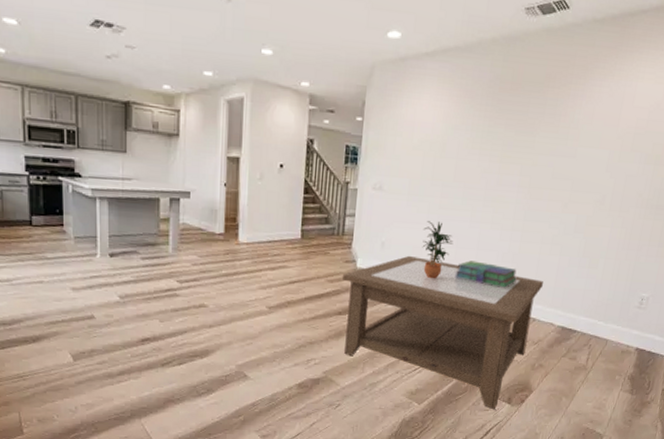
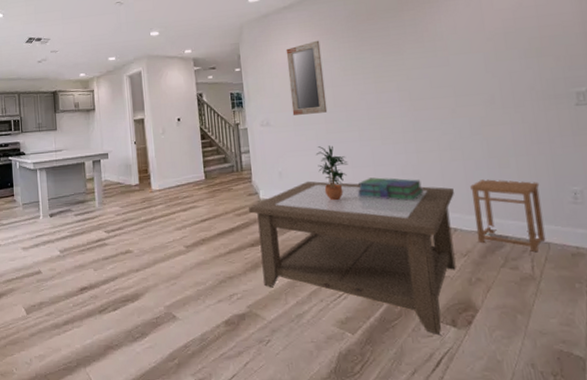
home mirror: none [409,101,456,186] -> present [286,40,328,115]
side table: none [550,276,617,347] -> present [470,179,546,253]

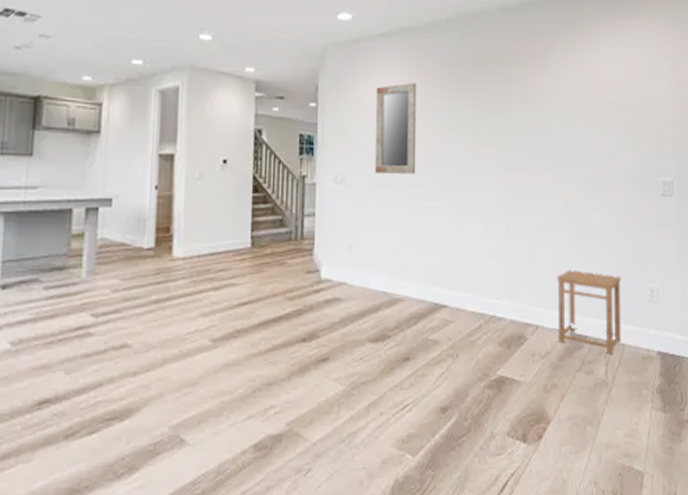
coffee table: present [249,181,456,334] -> none [305,258,540,452]
potted plant: present [315,145,348,201] -> none [395,216,432,286]
stack of books: present [357,177,424,201] -> none [438,260,510,290]

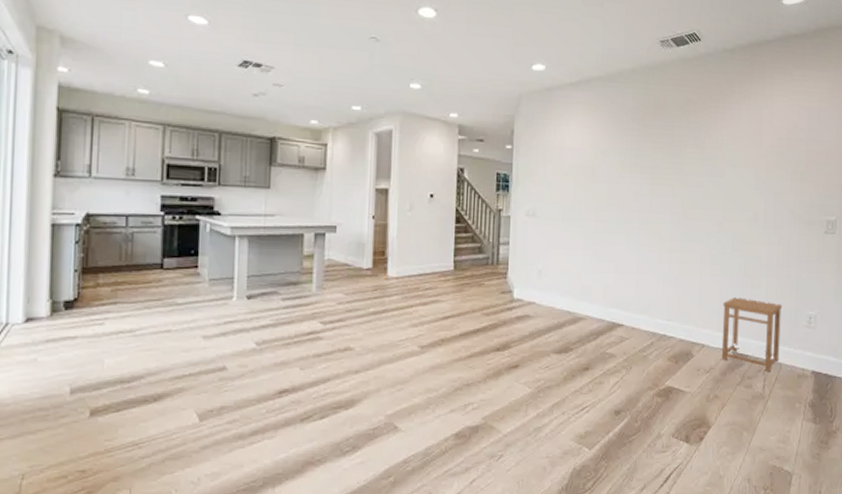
home mirror: present [374,82,417,174] -> none [562,127,603,210]

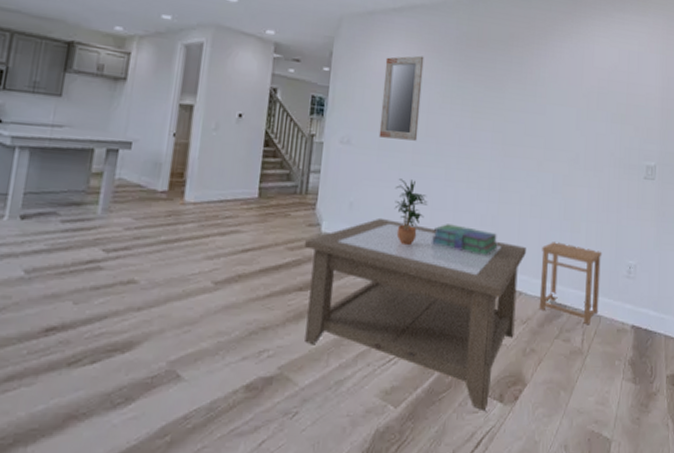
coffee table: none [499,282,708,450] -> present [305,217,526,410]
home mirror: none [562,127,603,210] -> present [378,55,424,141]
potted plant: none [580,246,612,307] -> present [394,179,428,246]
stack of books: none [616,285,680,313] -> present [431,224,498,256]

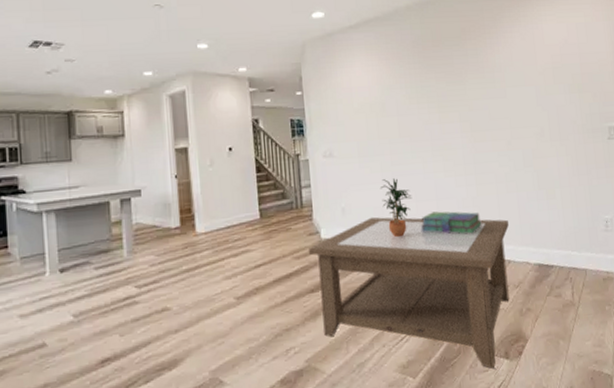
home mirror: present [378,55,424,141] -> none [351,65,393,146]
side table: present [539,242,602,325] -> none [523,210,584,280]

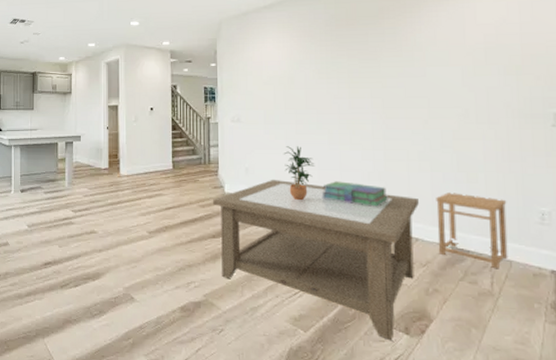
side table: none [523,210,584,280] -> present [436,192,508,269]

